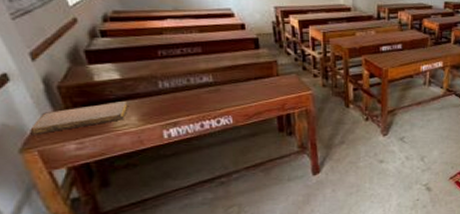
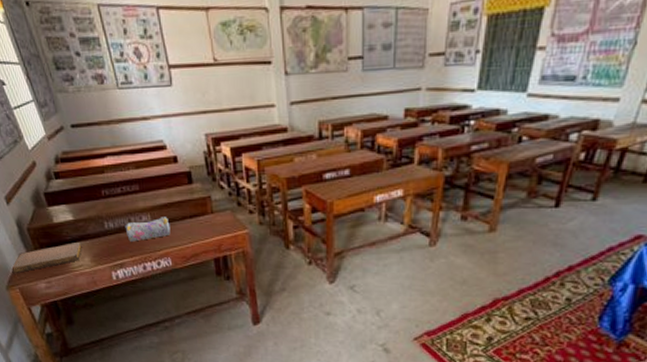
pencil case: none [182,78,233,101] -> present [125,217,171,242]

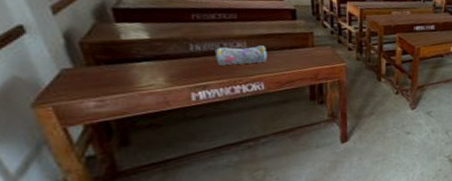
notebook: present [11,243,82,274] -> none [45,61,156,90]

